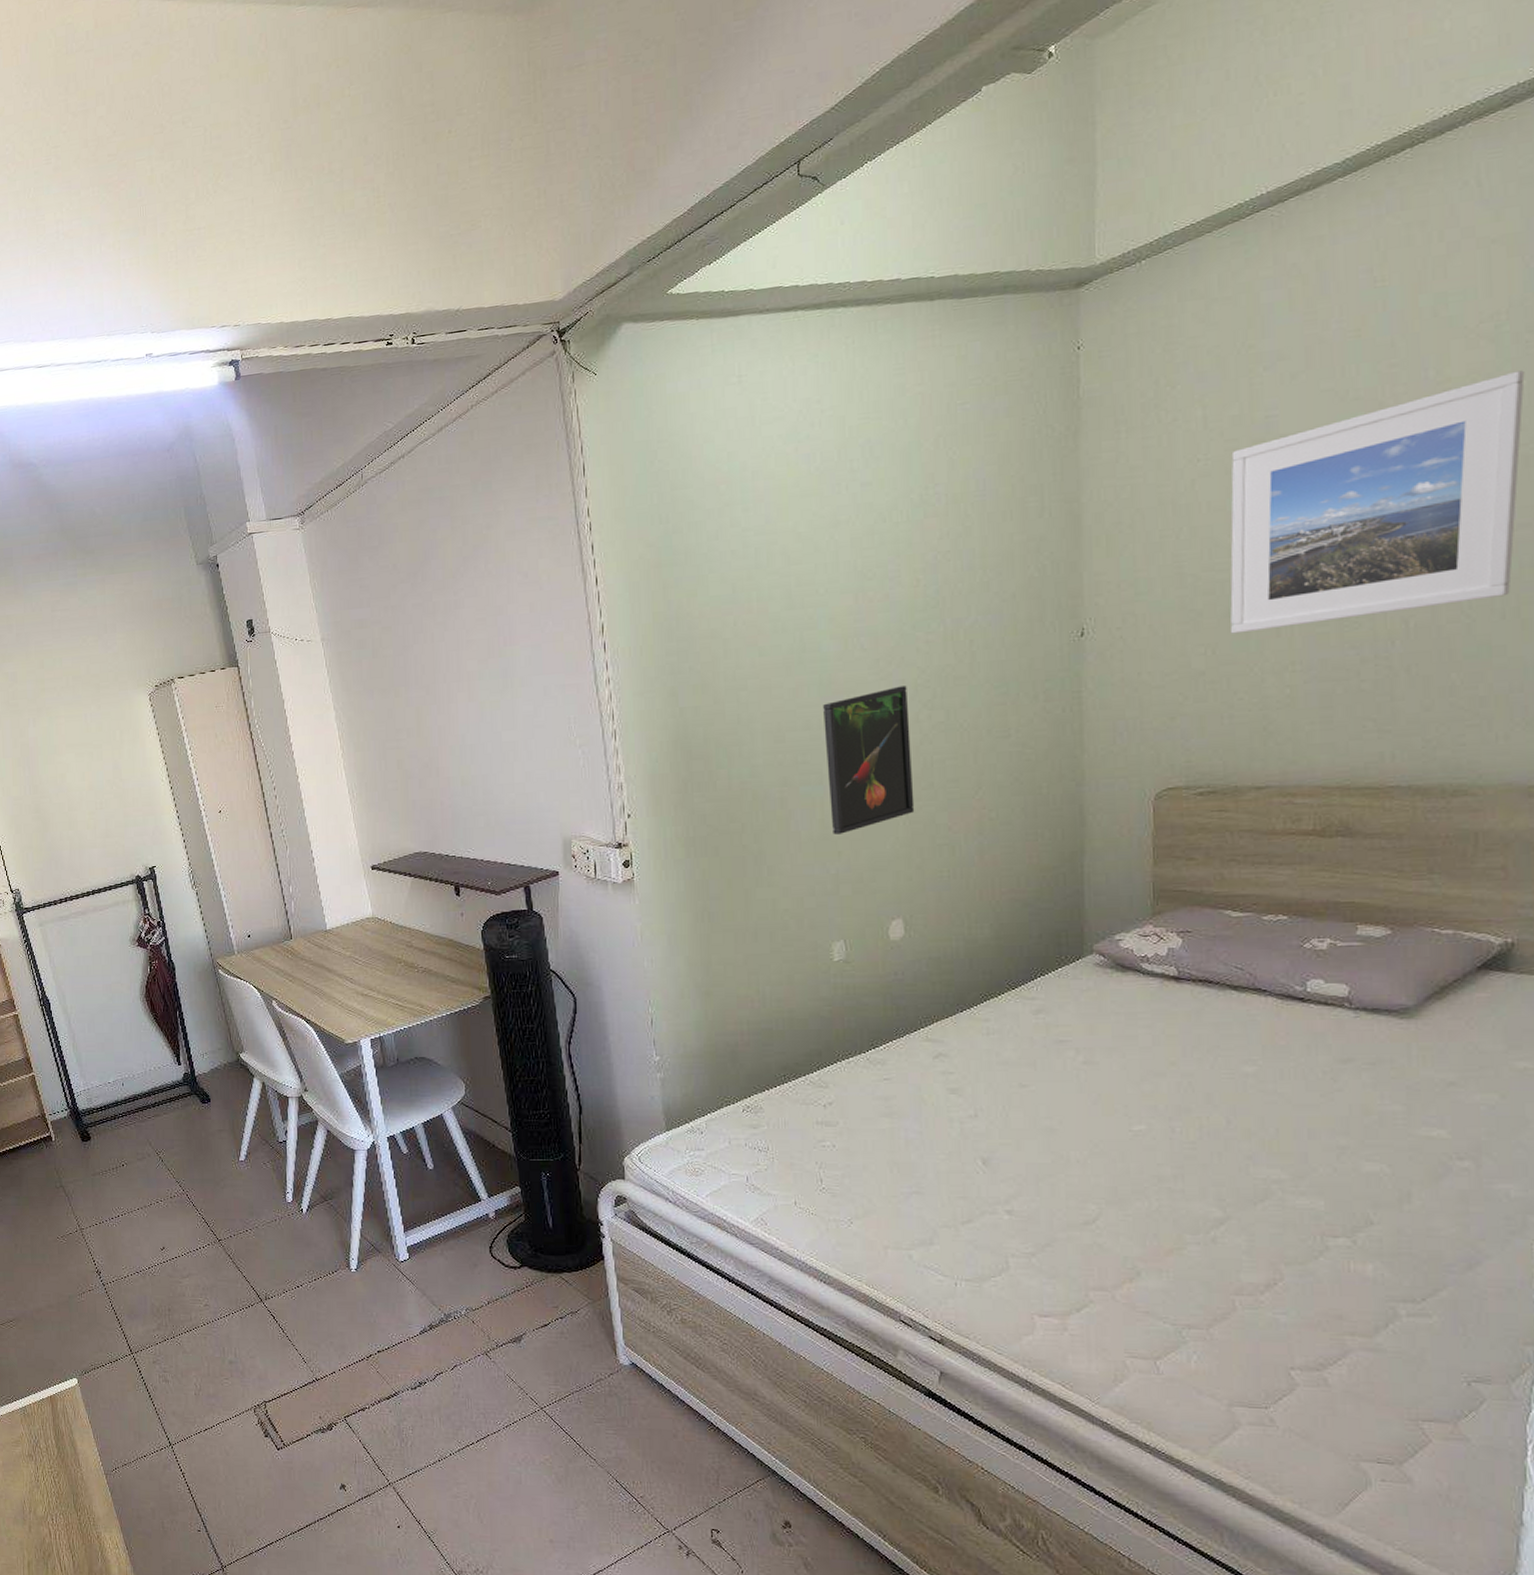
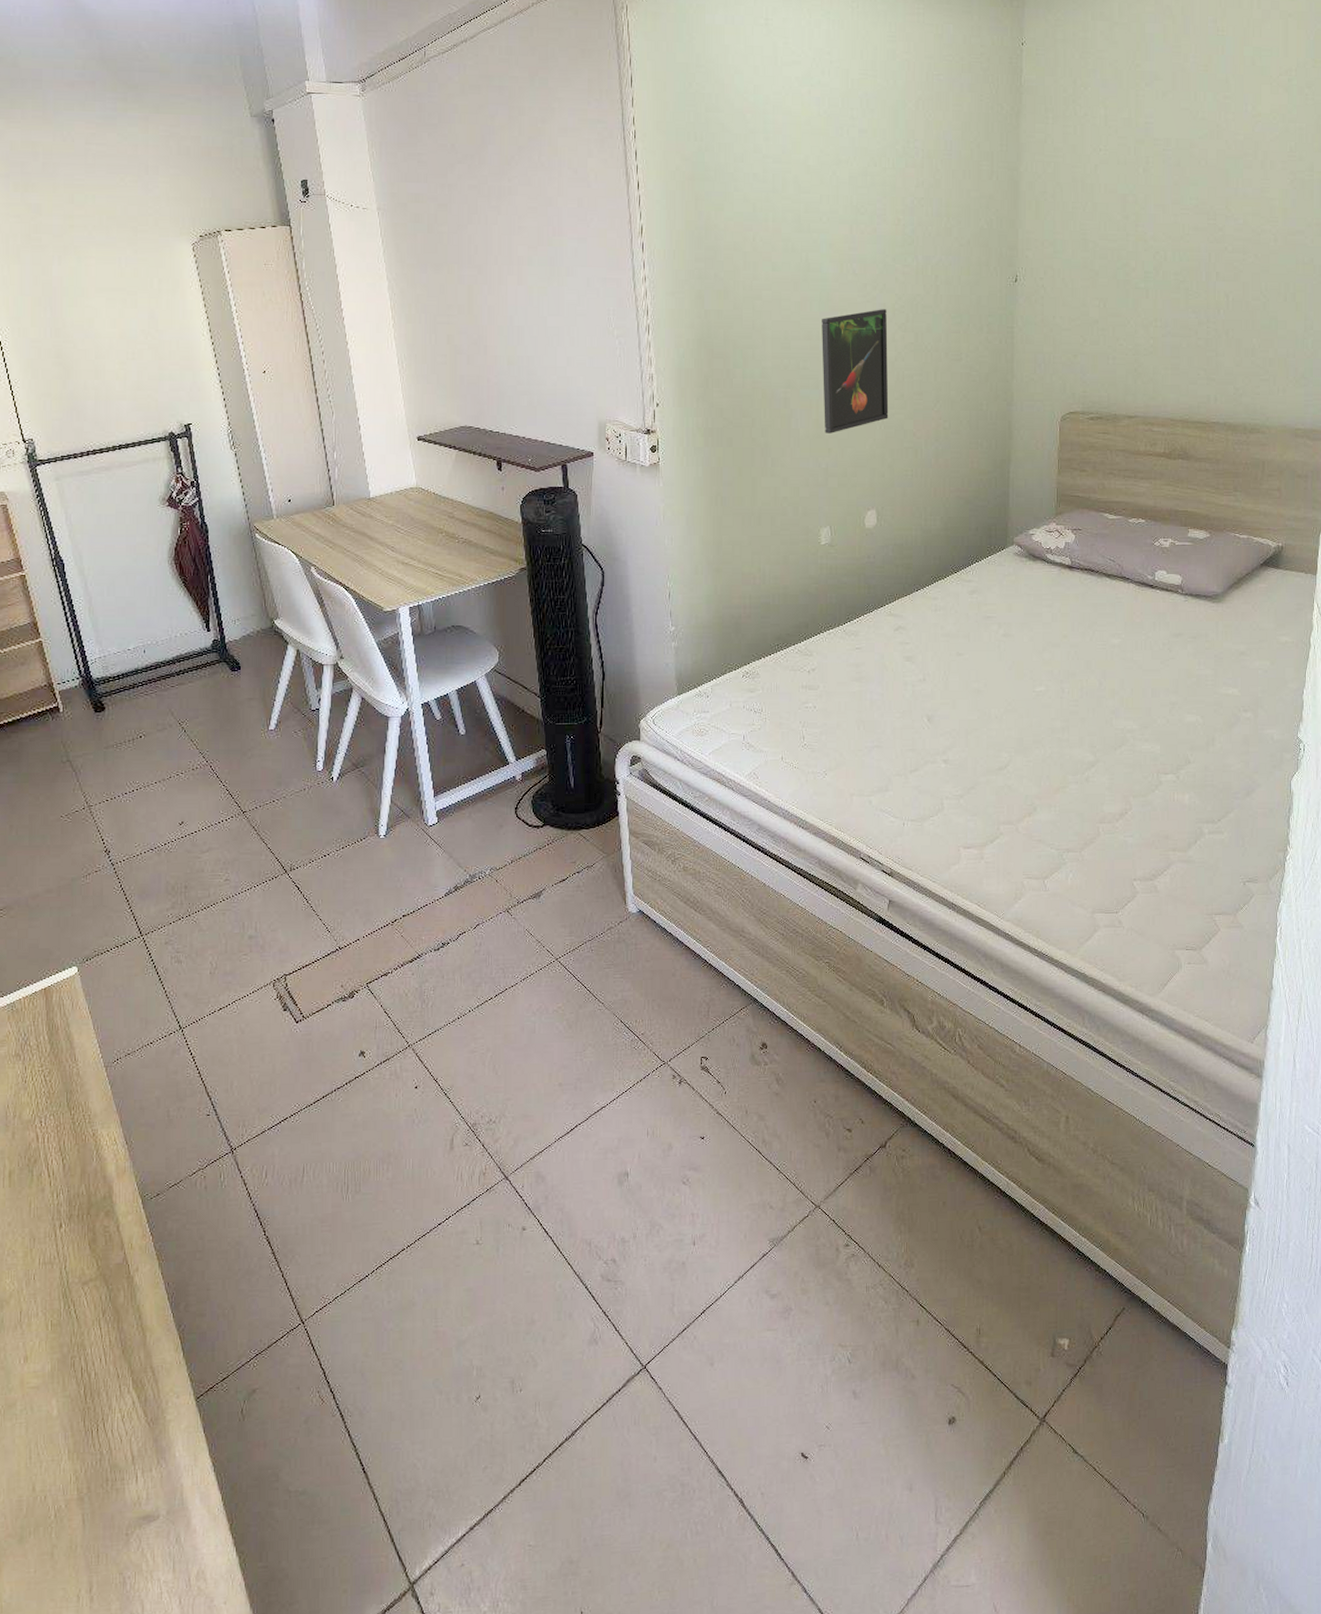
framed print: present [1229,370,1525,634] -> none [1116,115,1304,292]

